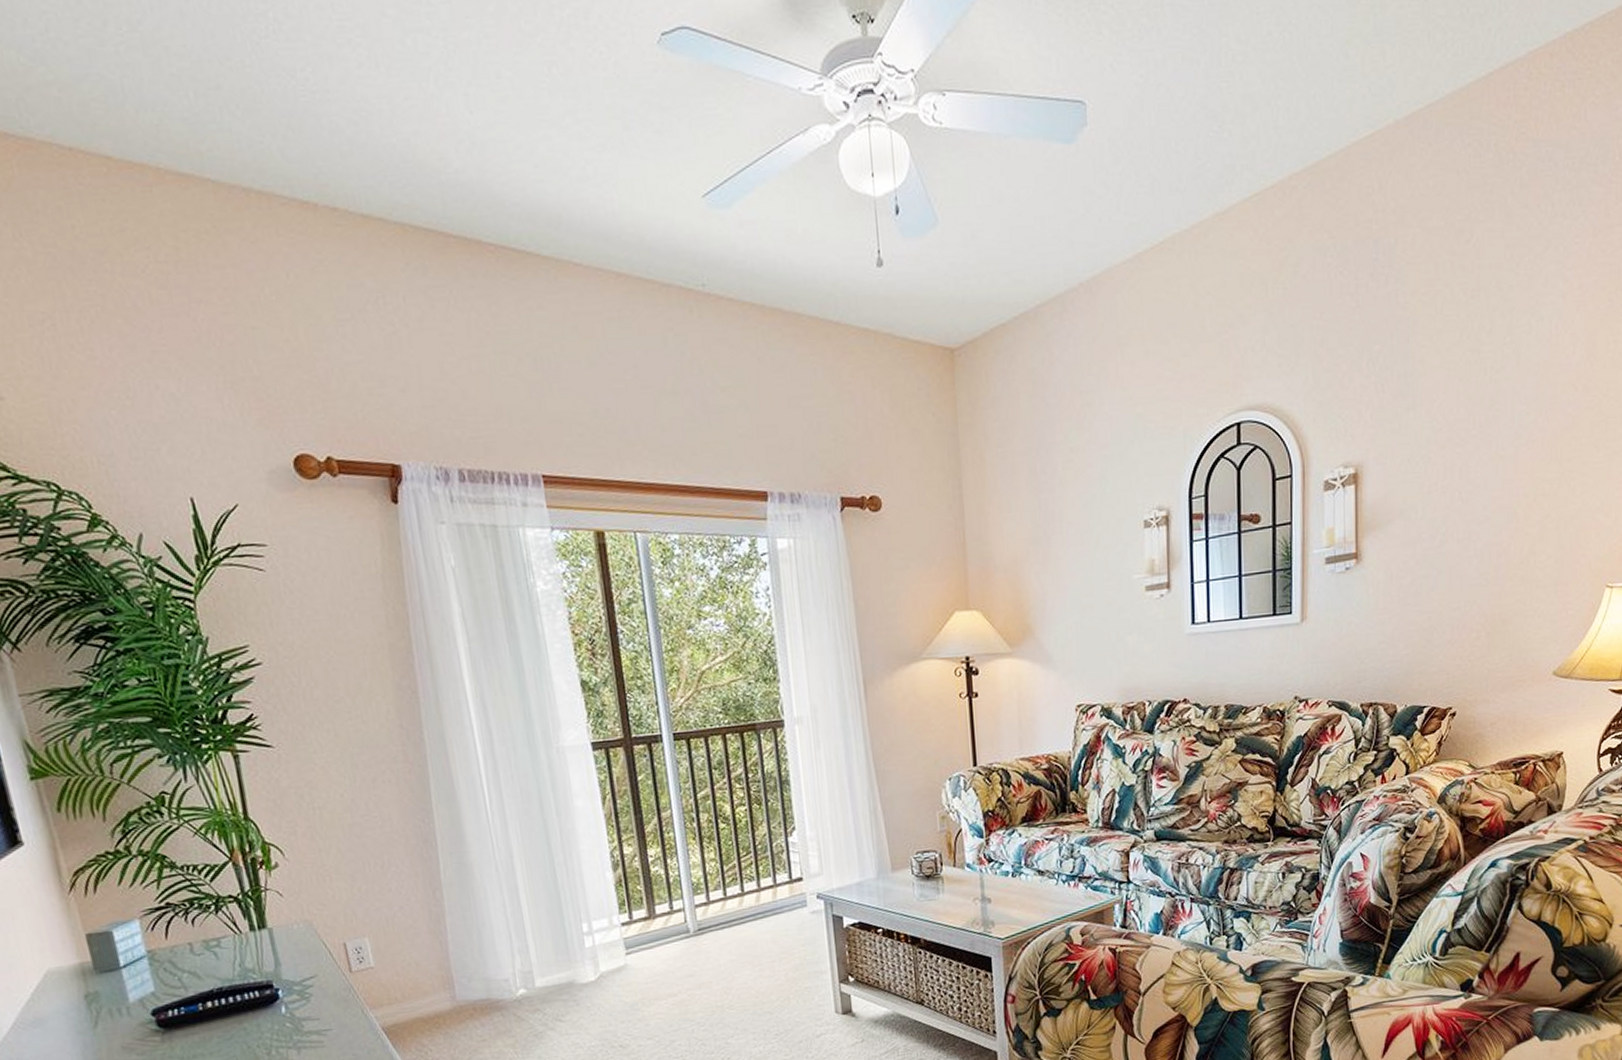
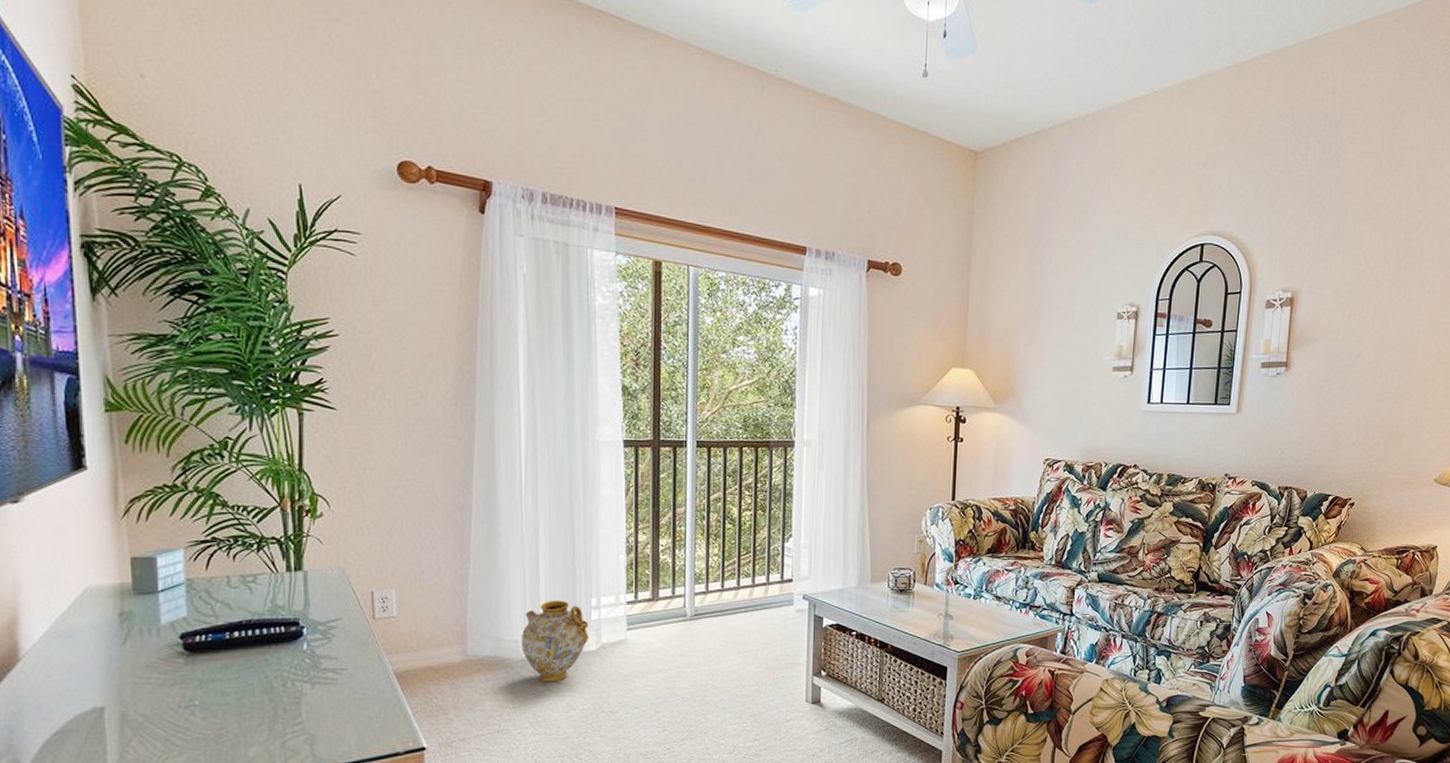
ceramic jug: none [512,929,586,1021] -> present [521,600,589,682]

